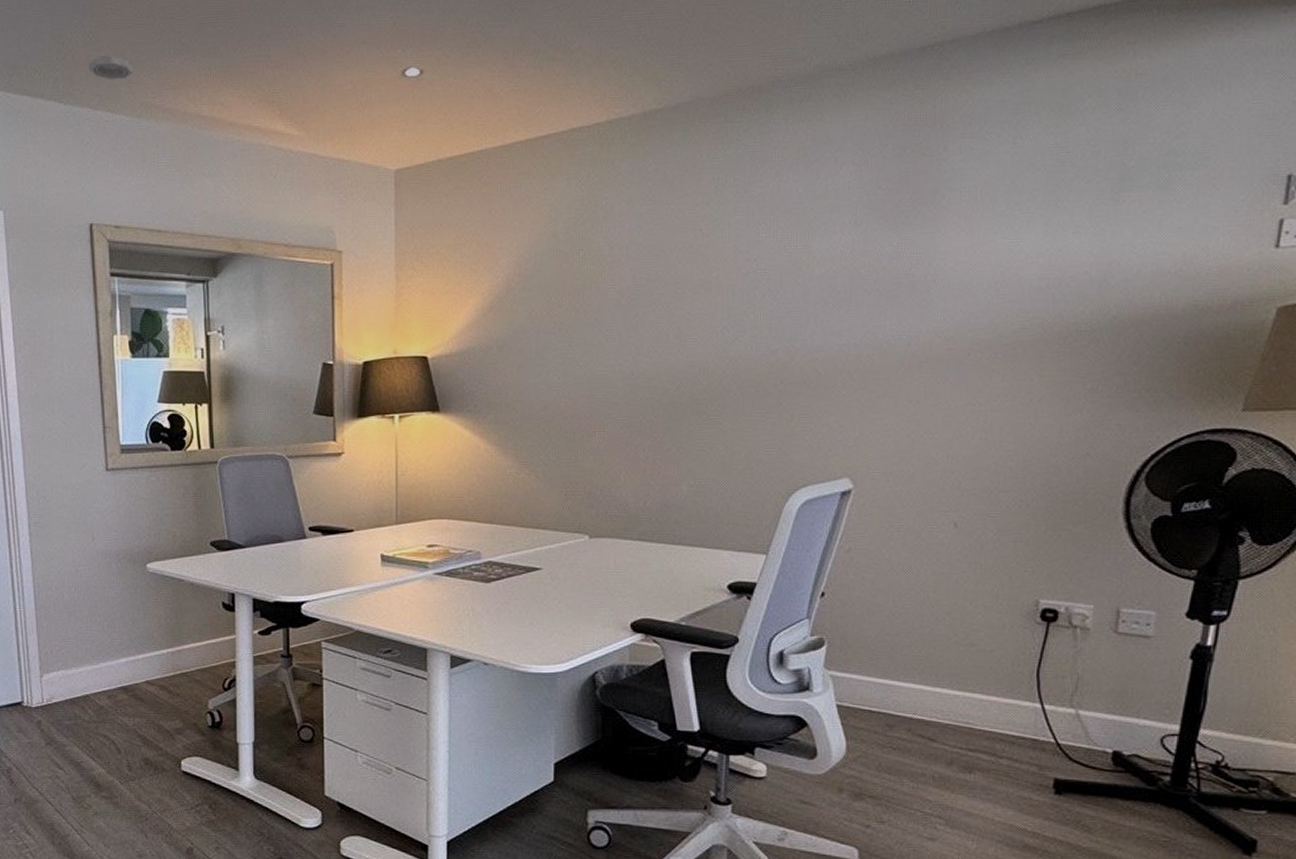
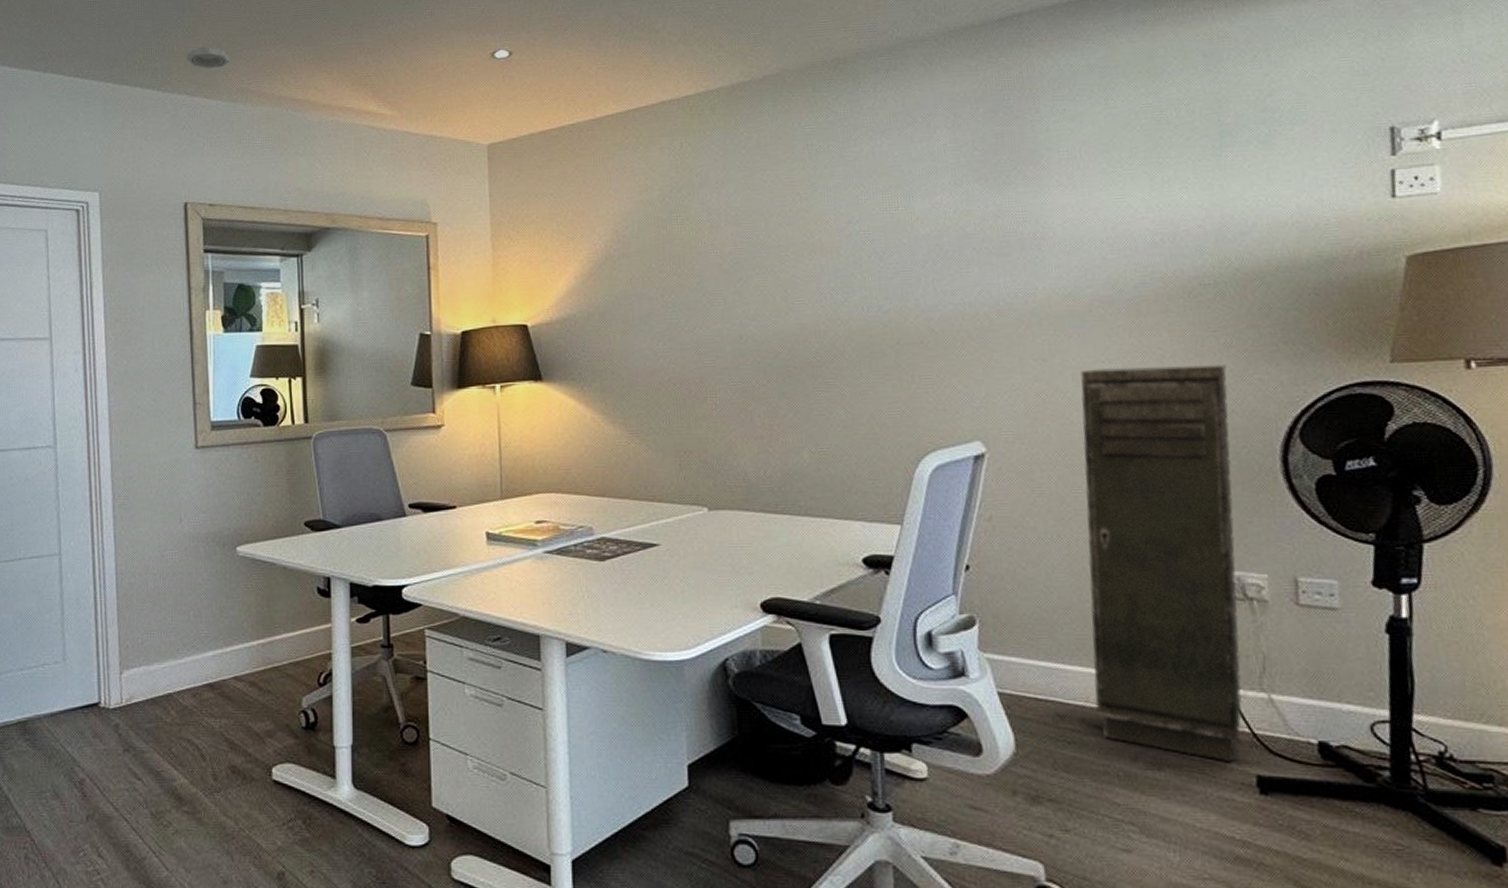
storage cabinet: none [922,410,1088,768] -> present [1080,365,1242,763]

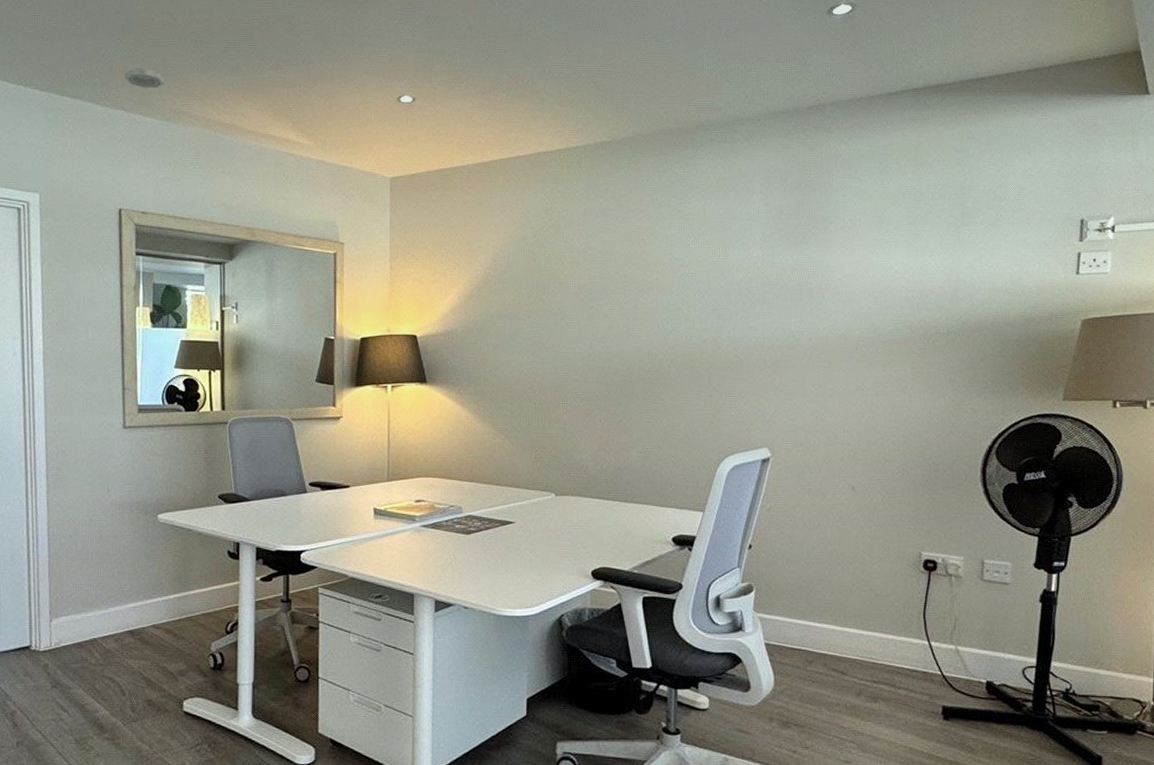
storage cabinet: present [1080,365,1242,763] -> none [834,395,949,697]

